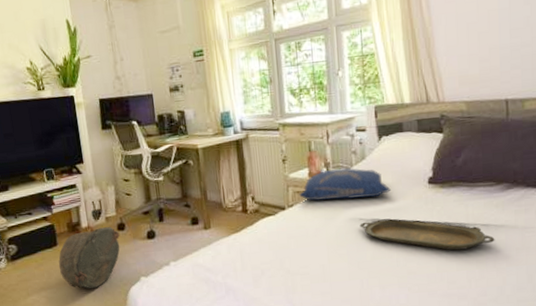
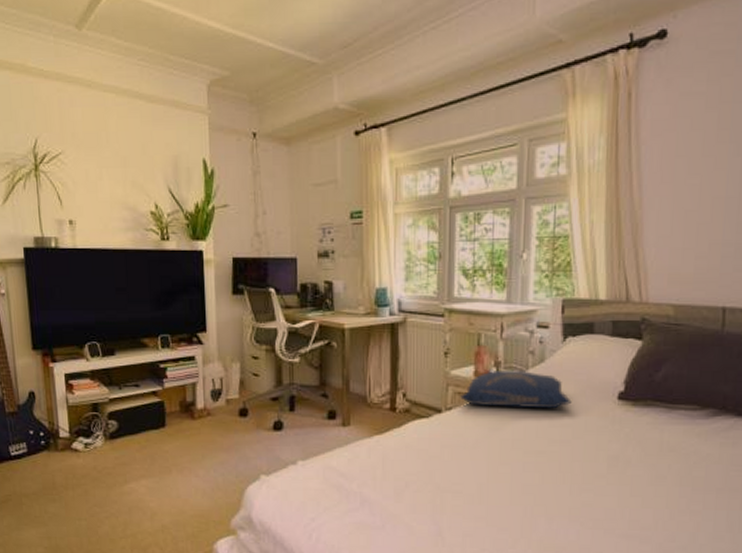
bag: present [58,227,120,289] -> none [165,411,241,483]
serving tray: present [360,218,495,251] -> none [529,436,692,484]

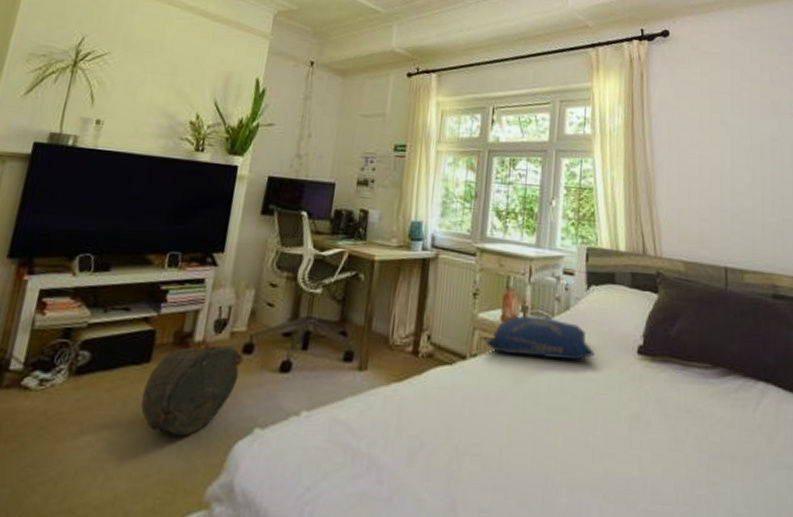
bag: none [165,411,241,483] -> present [140,345,244,437]

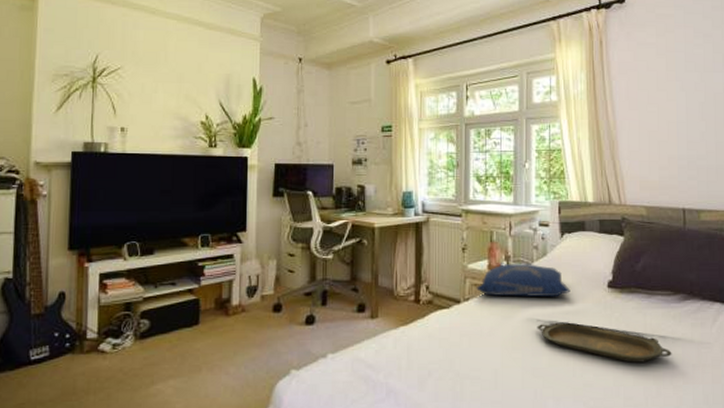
bag: present [140,345,244,437] -> none [197,307,274,381]
serving tray: none [553,391,709,449] -> present [537,322,672,363]

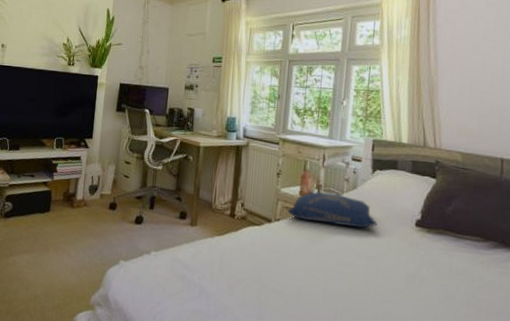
serving tray: present [537,322,672,363] -> none [341,251,477,303]

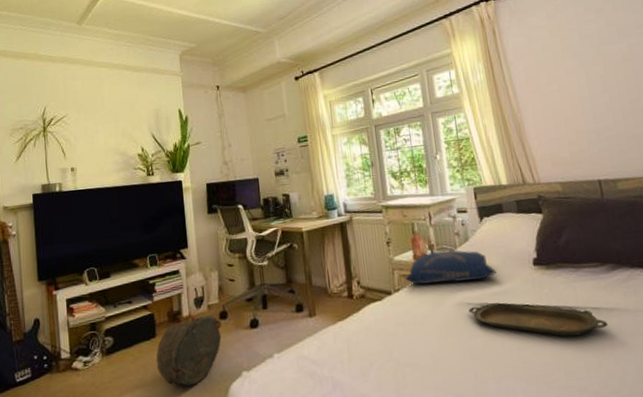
bag: none [46,203,110,262] -> present [156,315,222,386]
serving tray: none [341,251,477,303] -> present [468,302,608,337]

